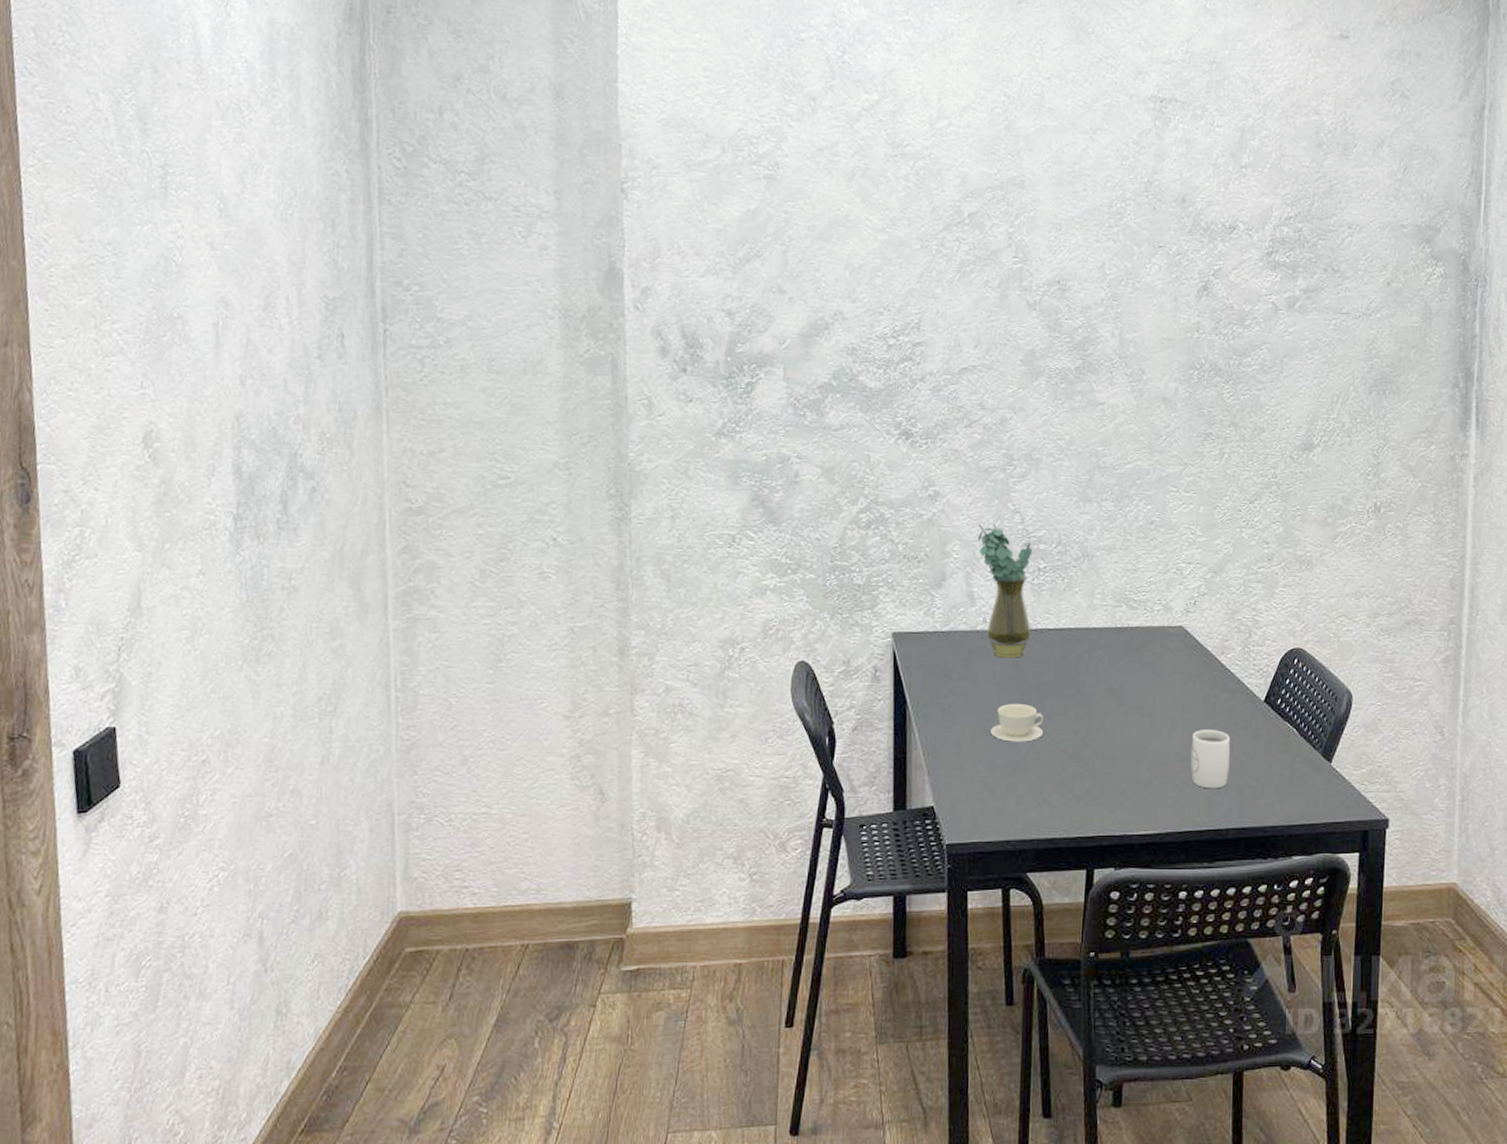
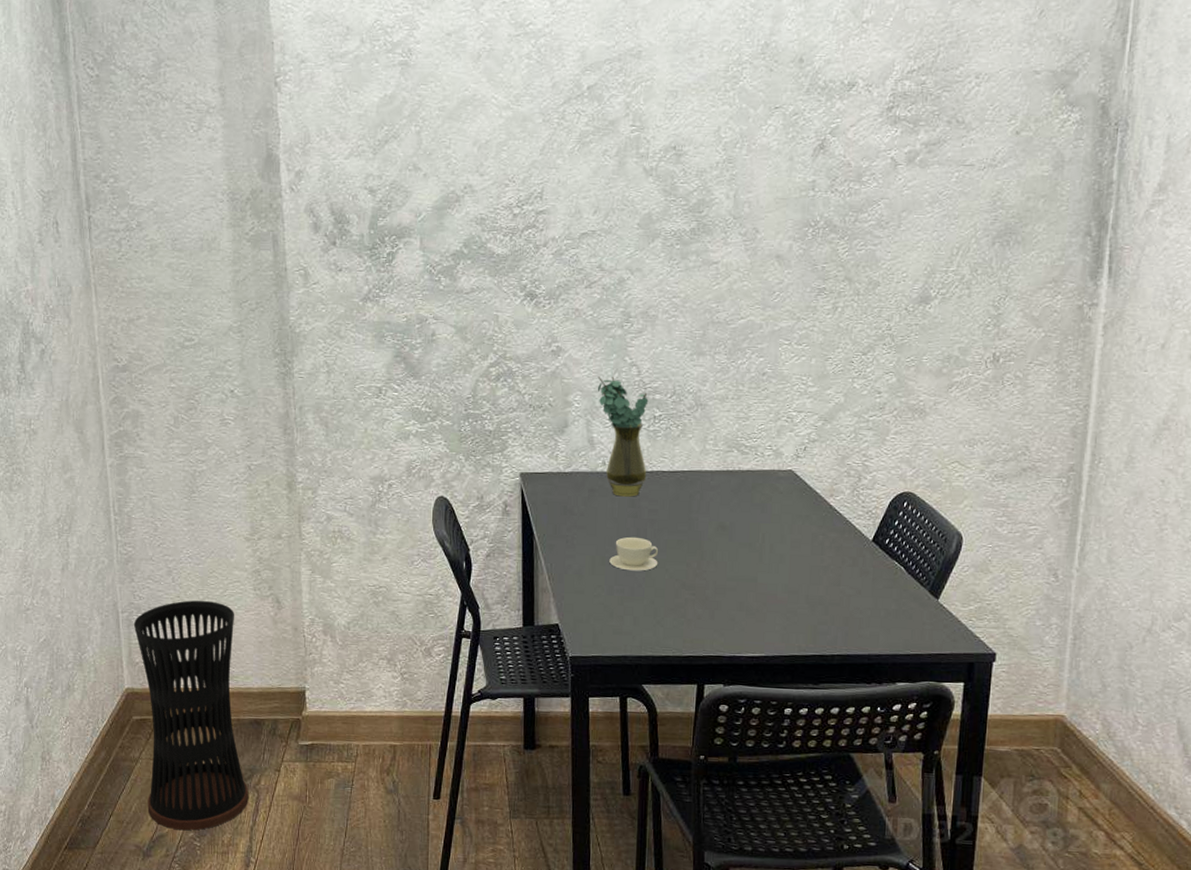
umbrella stand: none [413,795,554,1093] -> present [133,600,249,830]
mug: present [1191,730,1231,789] -> none [798,565,838,619]

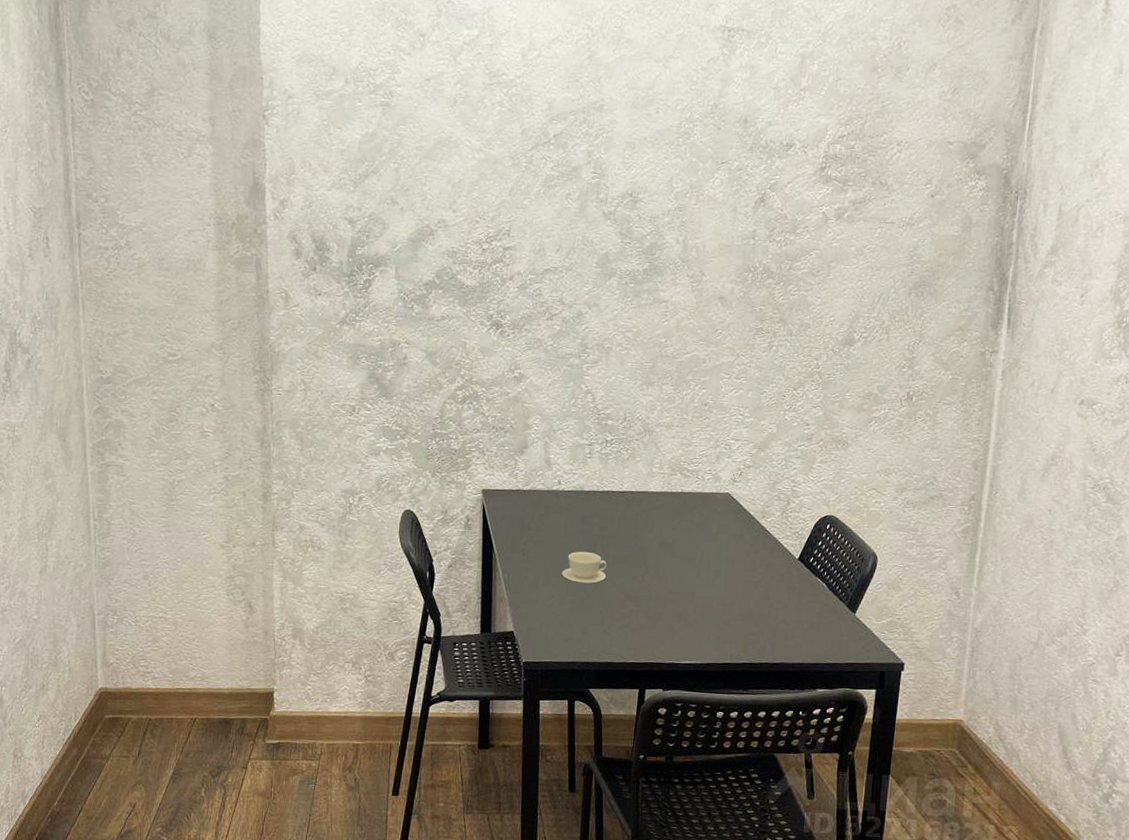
umbrella stand: present [133,600,249,830] -> none [109,604,216,826]
vase: present [597,377,649,497] -> none [555,402,602,514]

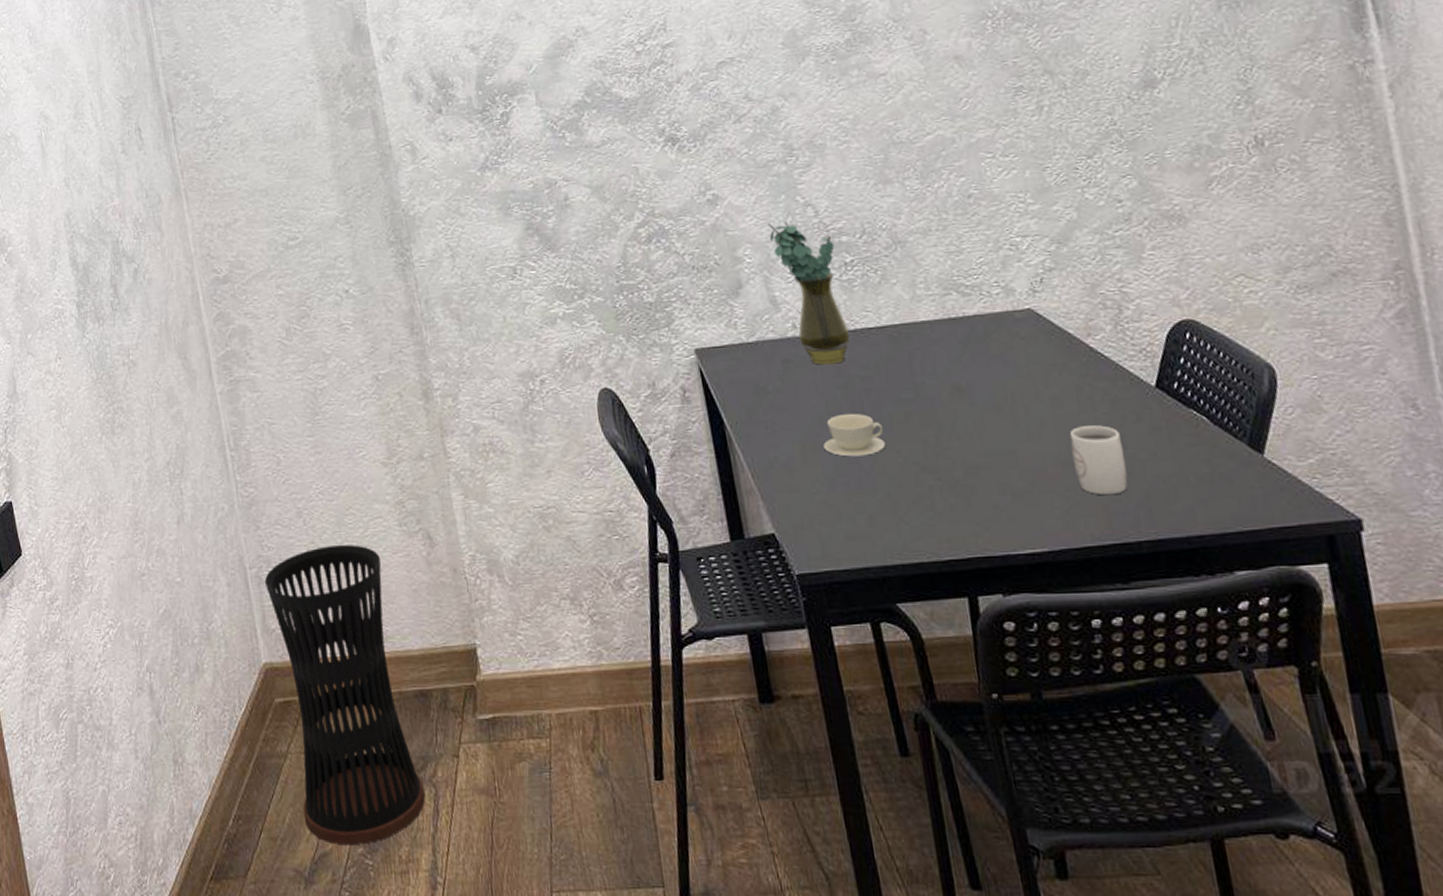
umbrella stand: none [109,604,216,826] -> present [264,545,425,844]
vase: none [555,402,602,514] -> present [767,222,850,365]
mug: none [731,580,767,630] -> present [1069,425,1128,496]

